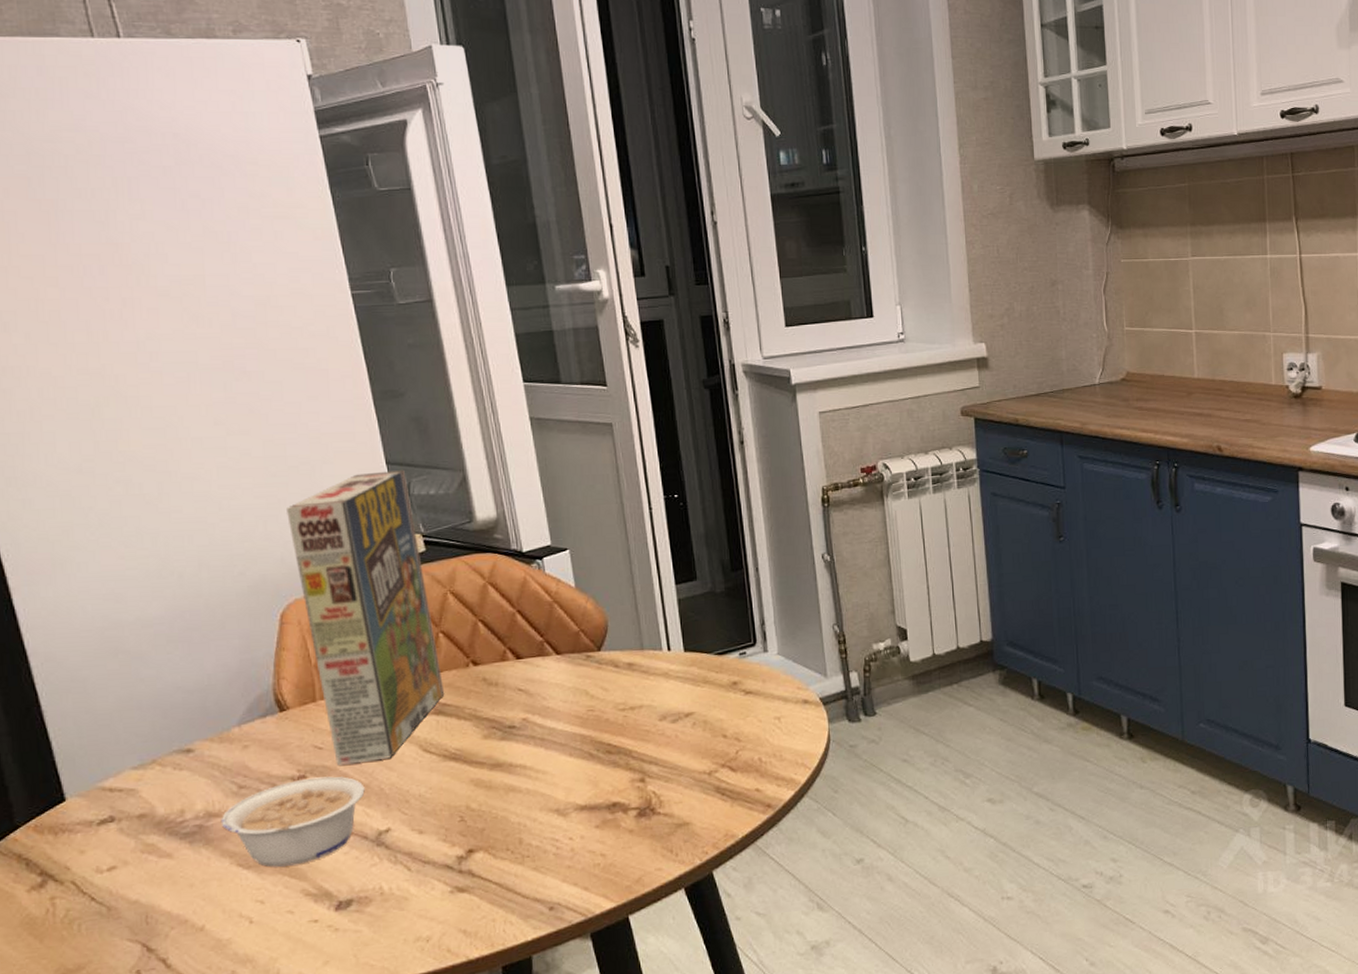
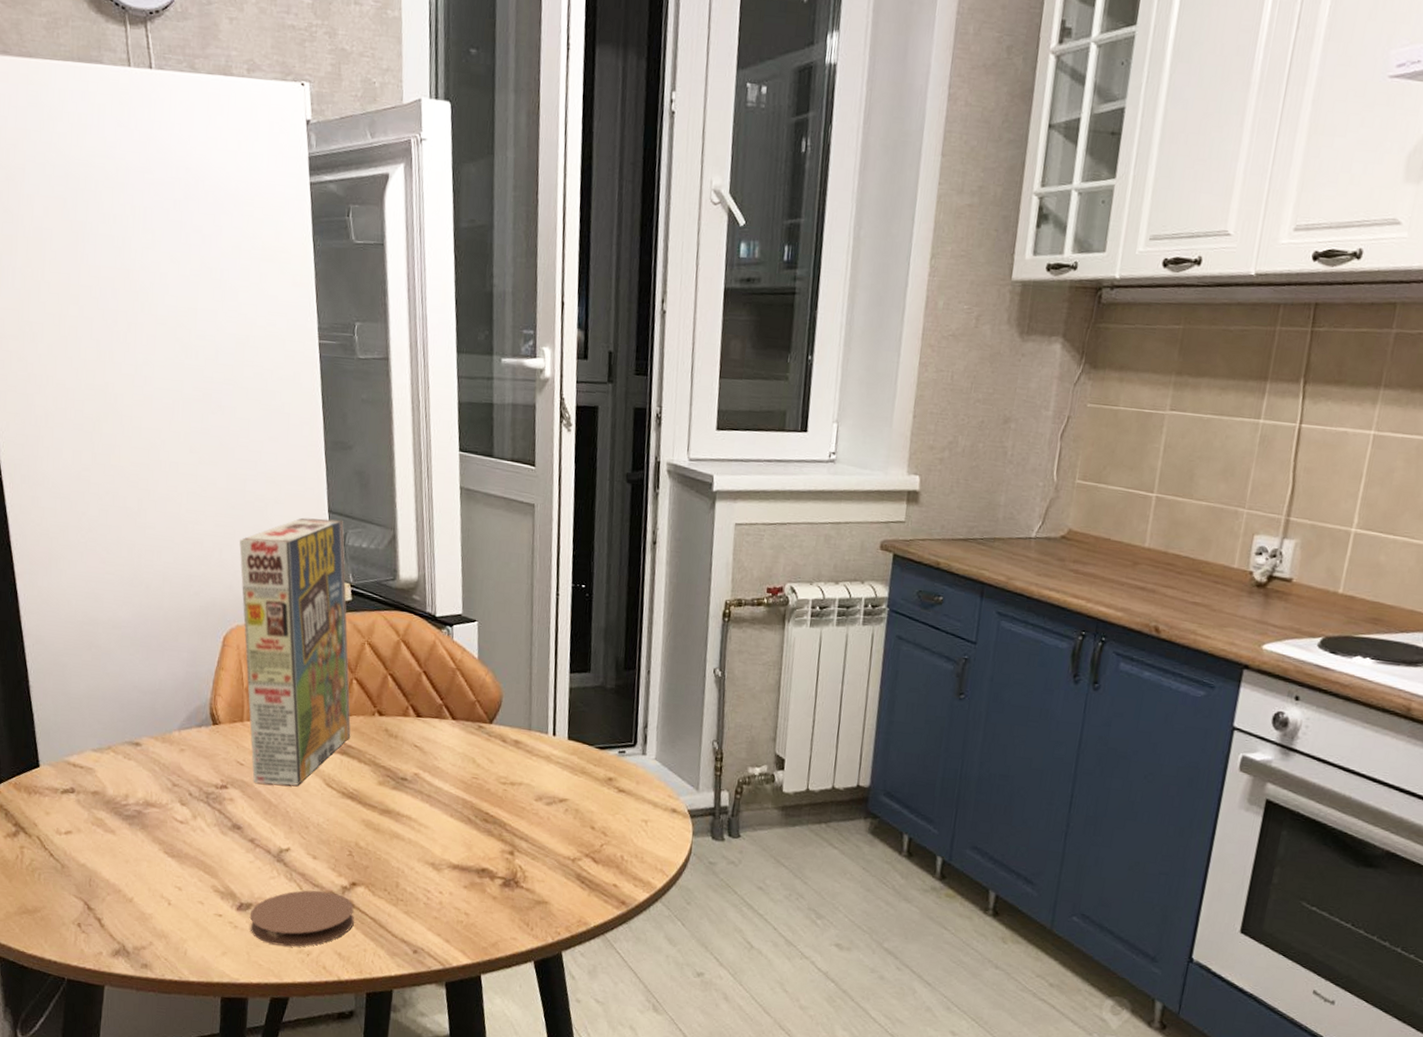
legume: present [220,776,365,867] -> none [155,788,274,863]
coaster: none [351,865,477,939] -> present [249,890,354,947]

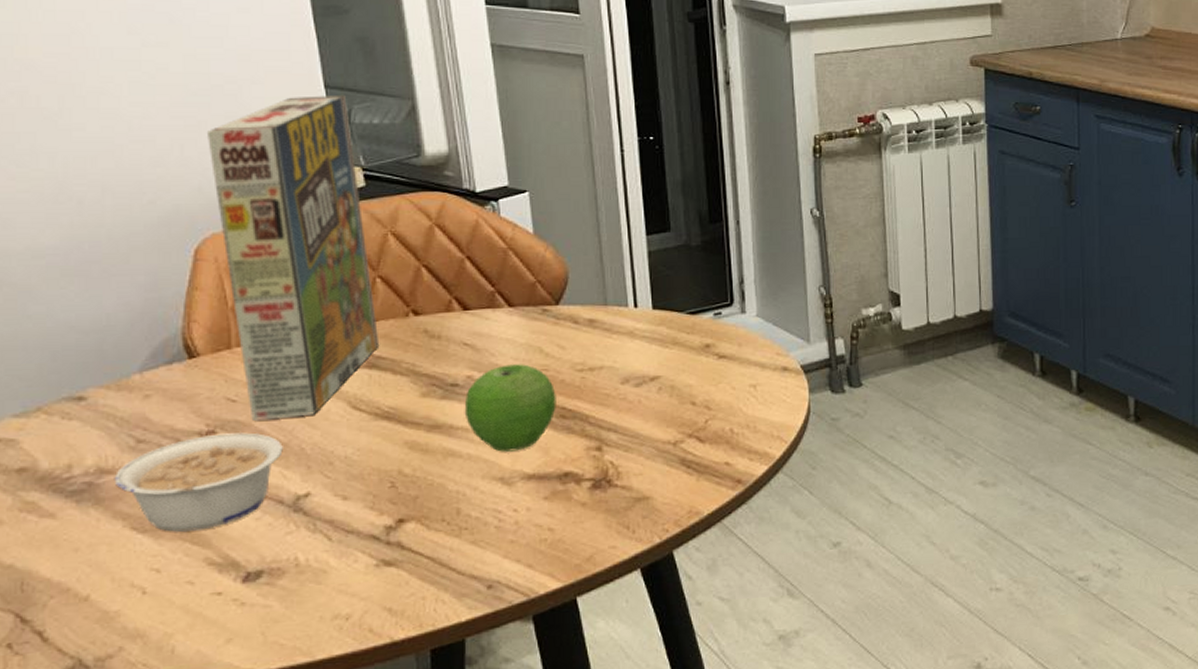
legume: none [155,788,274,863] -> present [114,432,283,532]
coaster: present [249,890,354,947] -> none [261,536,405,616]
fruit: none [409,768,482,843] -> present [464,364,556,452]

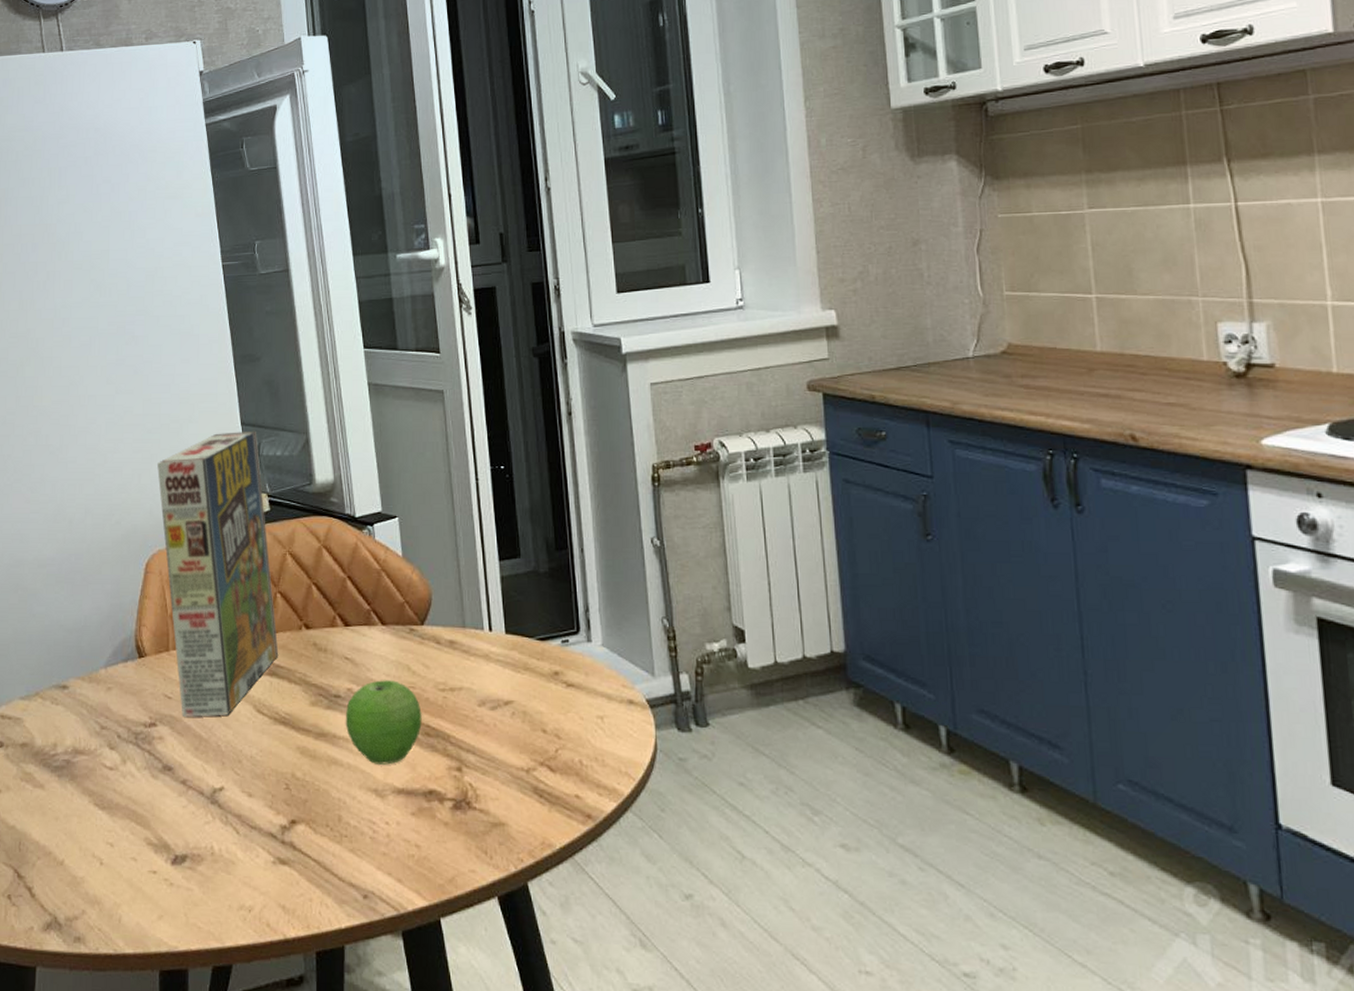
legume: present [114,432,283,532] -> none [84,726,204,812]

